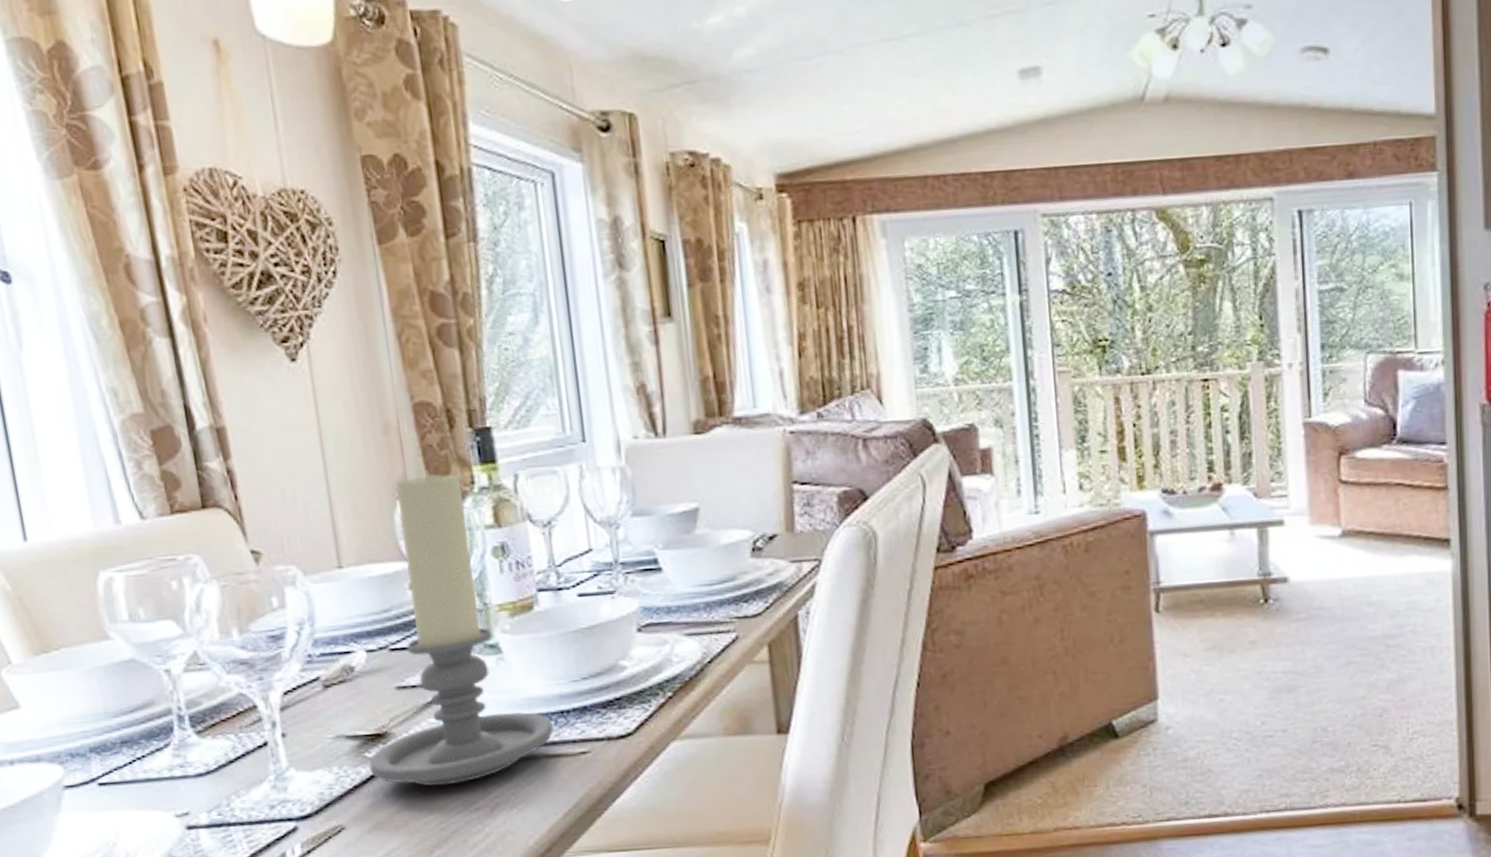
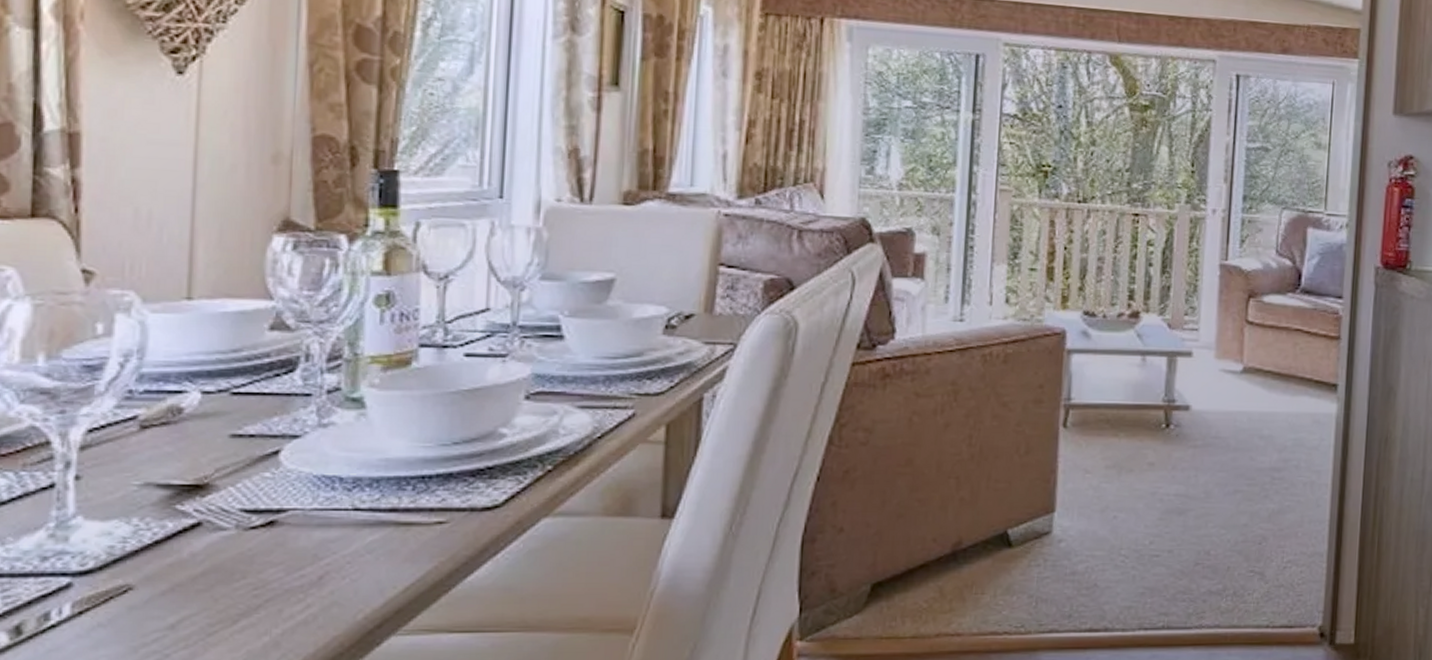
candle holder: present [369,470,555,786] -> none [178,207,411,548]

